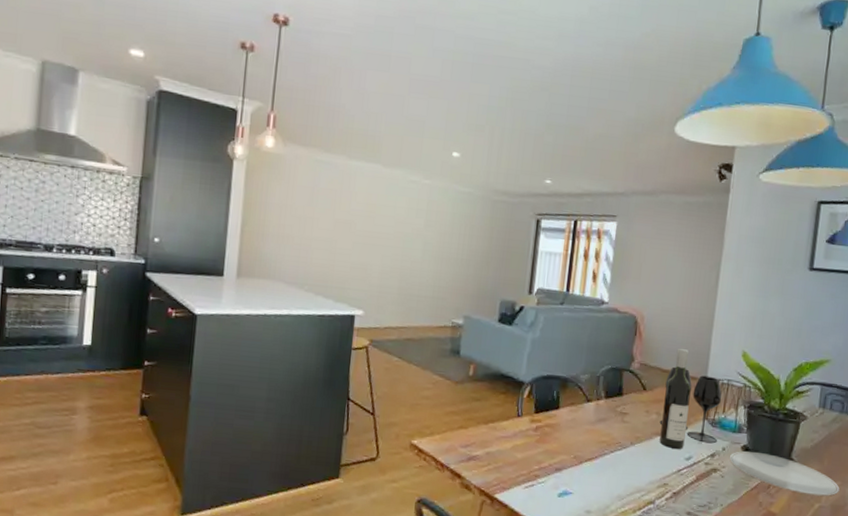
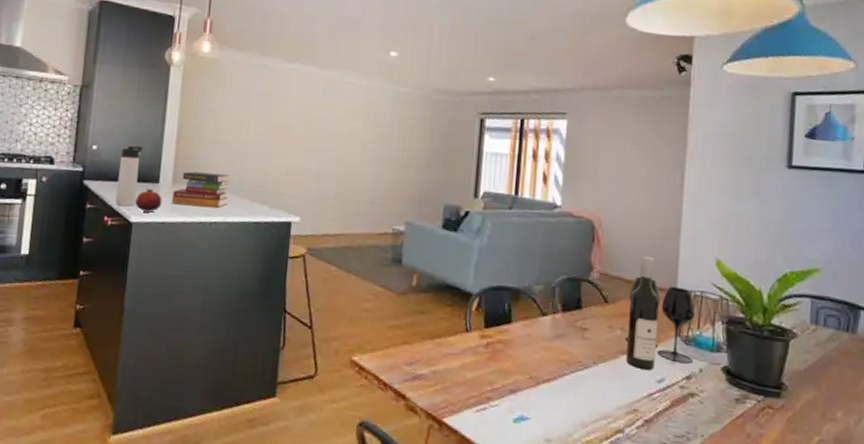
thermos bottle: none [179,239,207,299] -> present [115,146,144,207]
fruit: none [199,282,227,305] -> present [135,189,162,212]
books: none [237,265,294,301] -> present [172,171,229,208]
plate: present [730,451,840,497] -> none [709,373,843,429]

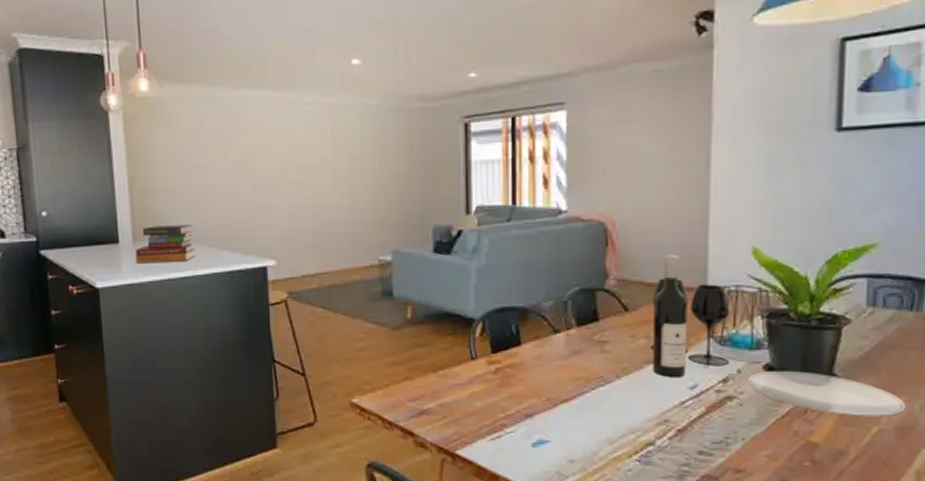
thermos bottle: present [115,146,144,207] -> none [73,206,98,272]
fruit: present [135,189,162,212] -> none [97,251,126,276]
plate: none [709,373,843,429] -> present [748,370,906,418]

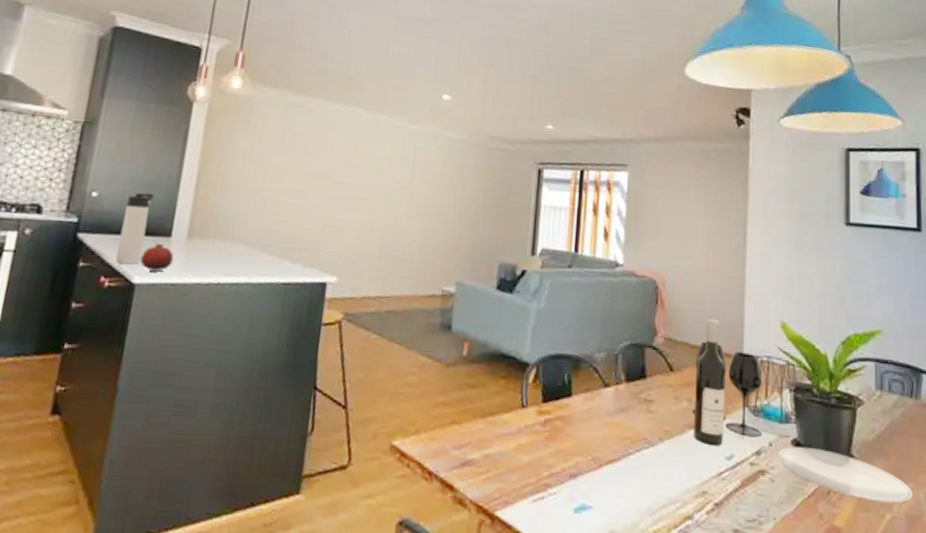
thermos bottle: none [73,206,98,272] -> present [115,193,155,265]
fruit: none [97,251,126,276] -> present [140,244,174,272]
books: present [135,224,196,264] -> none [185,223,256,266]

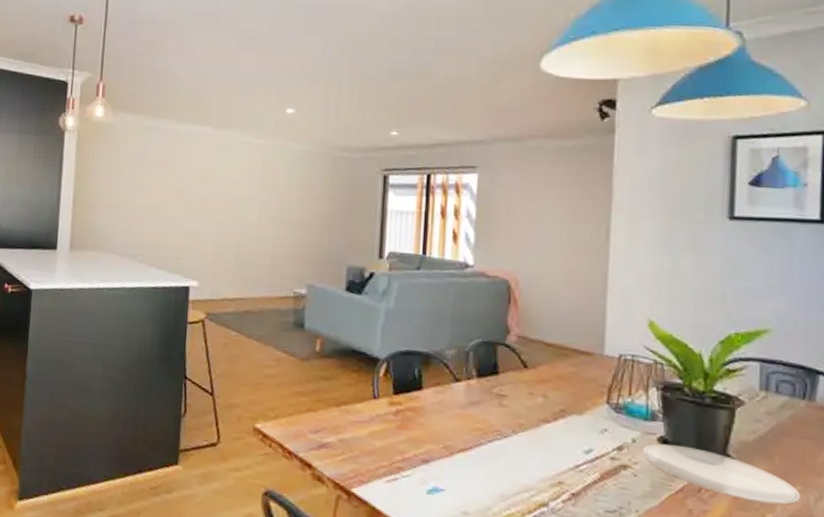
thermos bottle: present [115,193,155,265] -> none [15,213,41,274]
fruit: present [140,244,174,272] -> none [34,256,60,279]
wine glass: present [692,341,763,438] -> none [547,339,626,434]
bottle: present [693,318,726,446] -> none [549,317,585,440]

